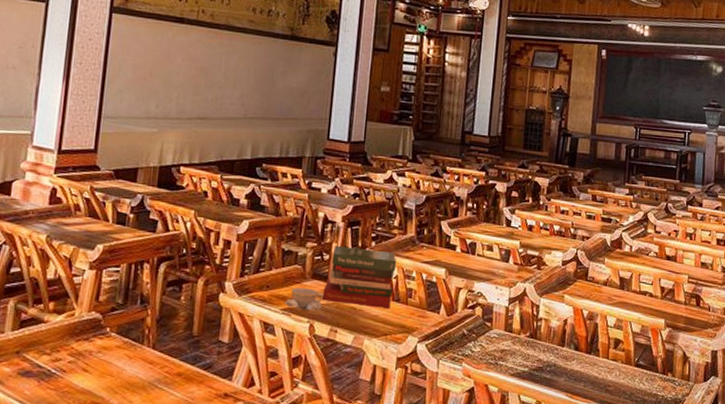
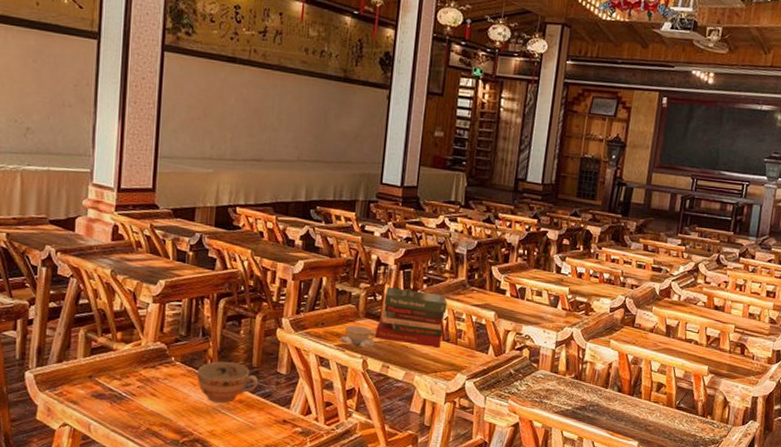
teacup: none [133,331,199,378] -> present [197,361,259,404]

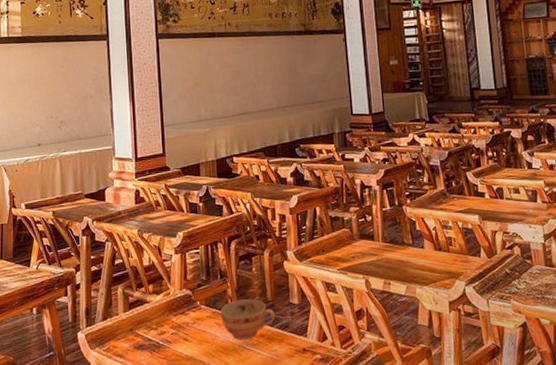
teacup: present [338,325,376,347] -> none [339,248,373,268]
books: present [375,287,448,348] -> none [371,206,434,258]

